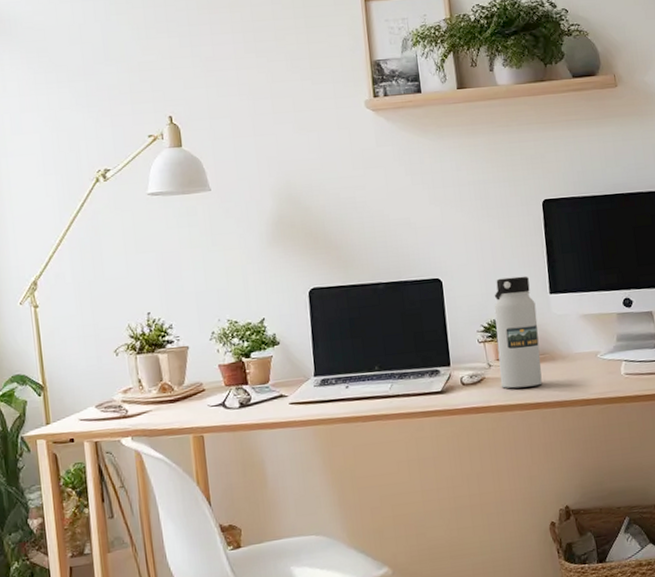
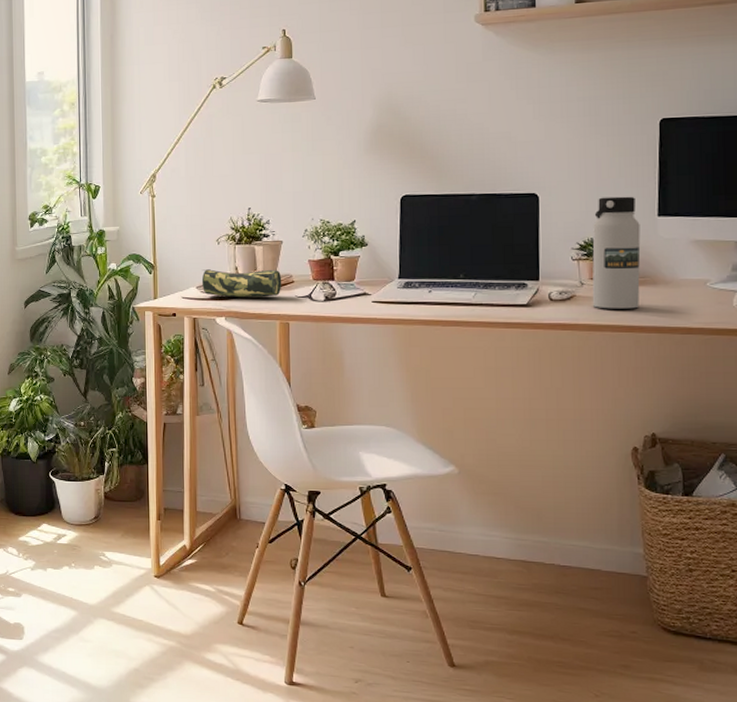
pencil case: none [99,378,192,415] -> present [201,269,282,298]

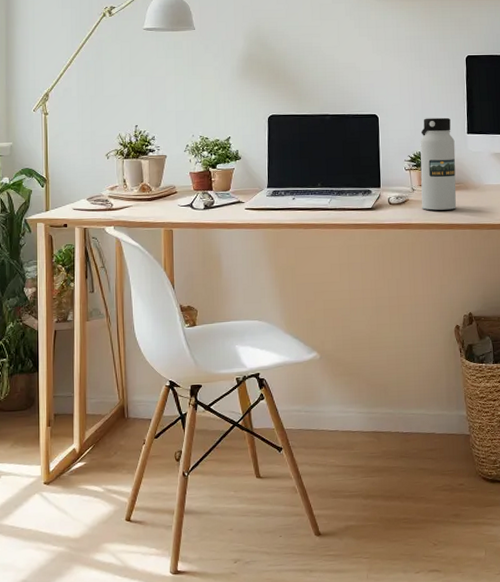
pencil case: present [201,269,282,298] -> none [91,181,166,208]

